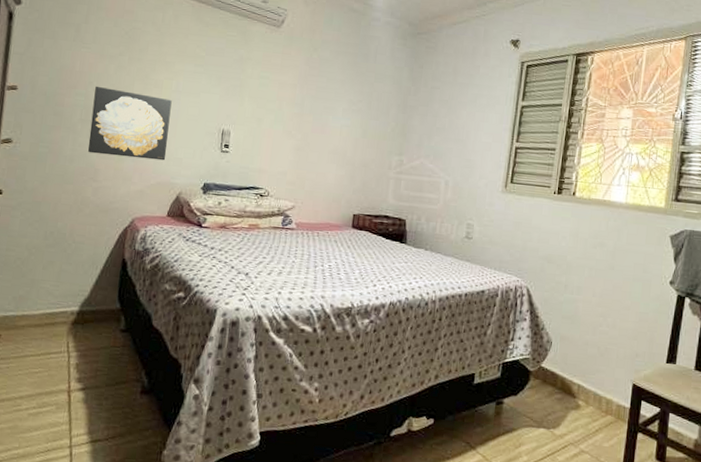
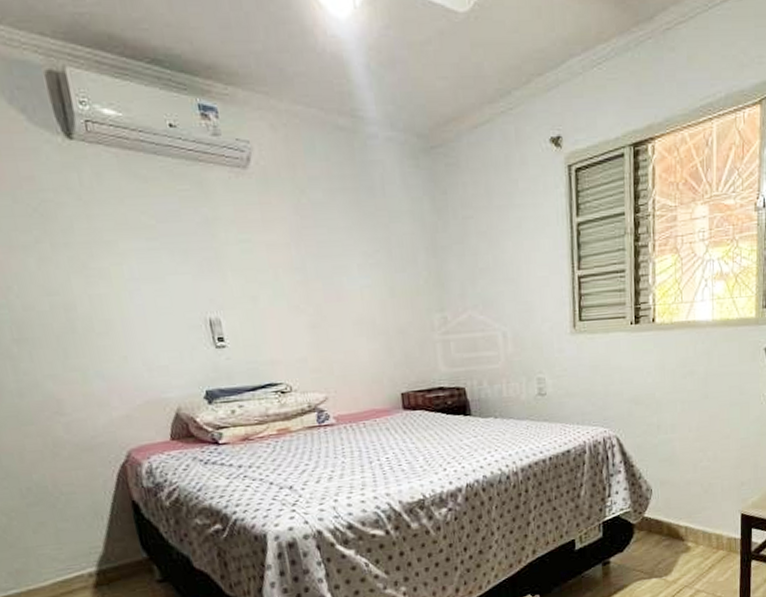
wall art: present [87,86,172,161] -> none [18,290,147,381]

